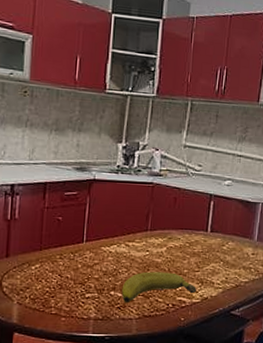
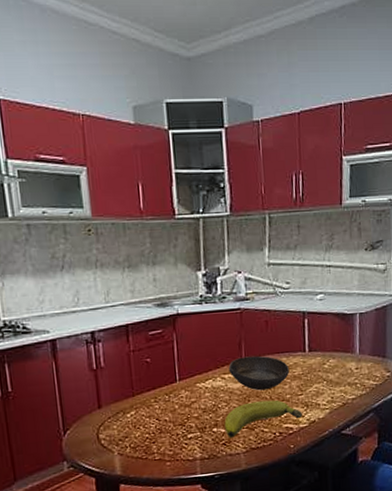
bowl: none [133,228,191,262] -> present [228,355,290,391]

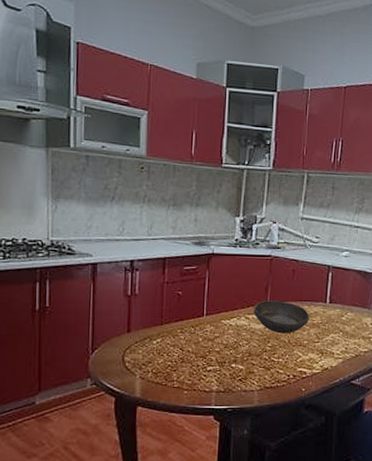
fruit: present [224,400,303,439] -> none [242,343,317,375]

